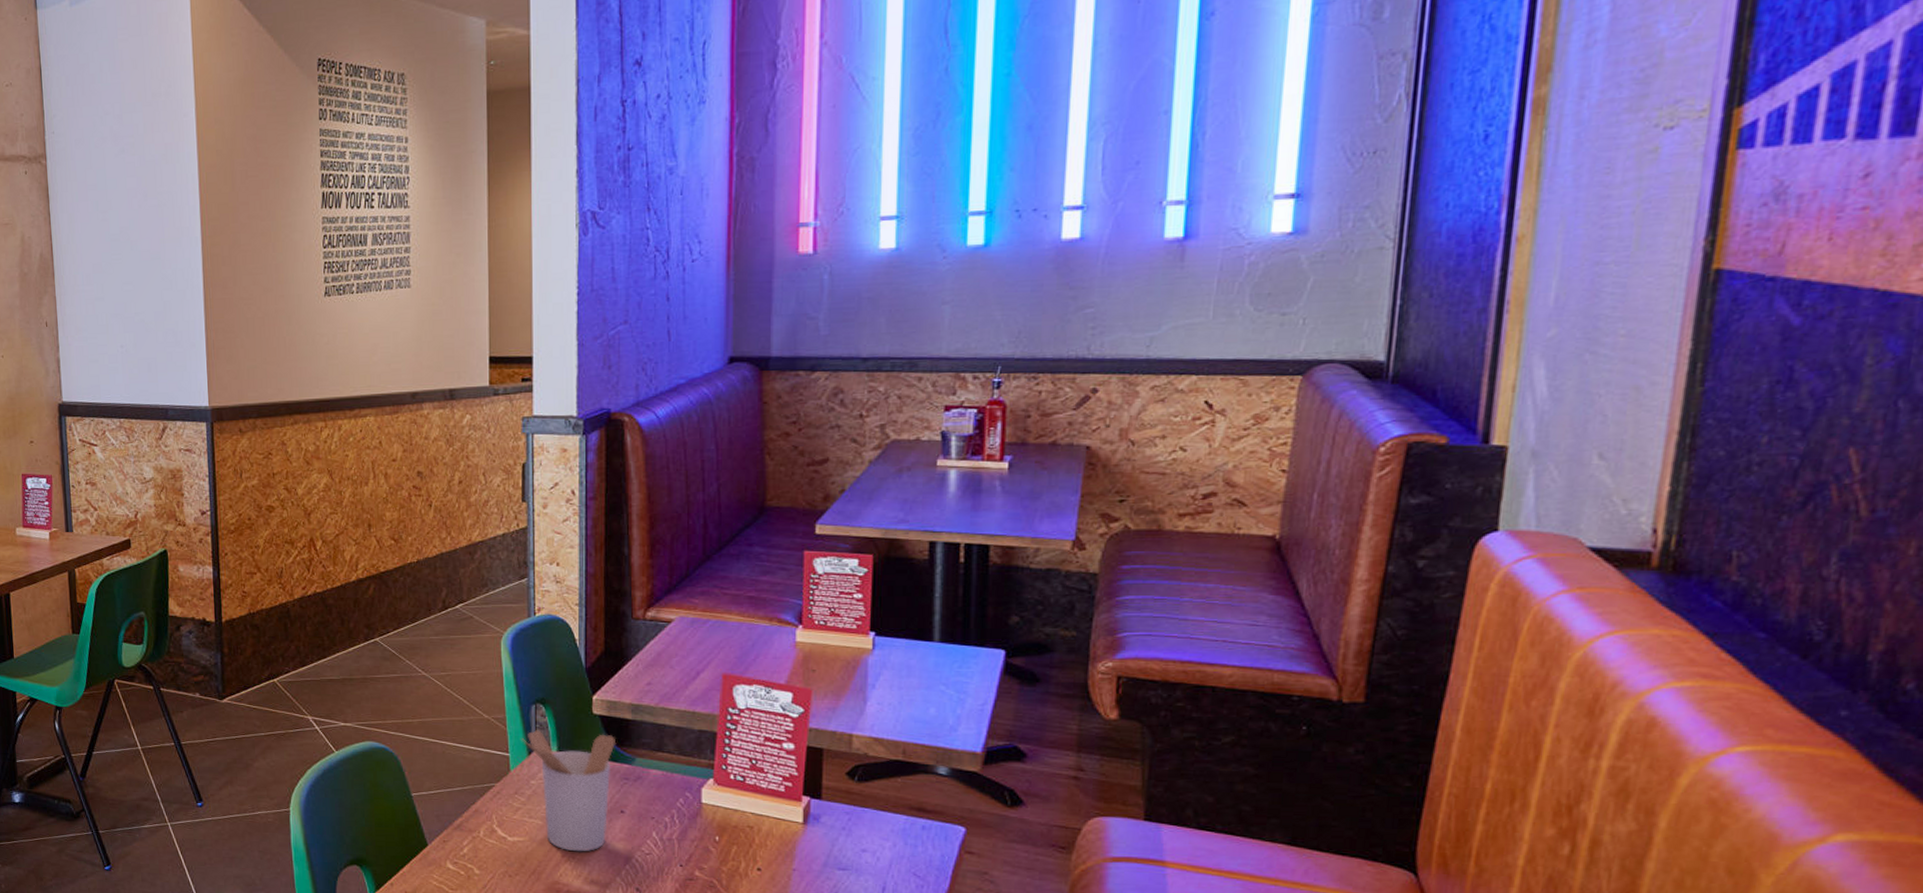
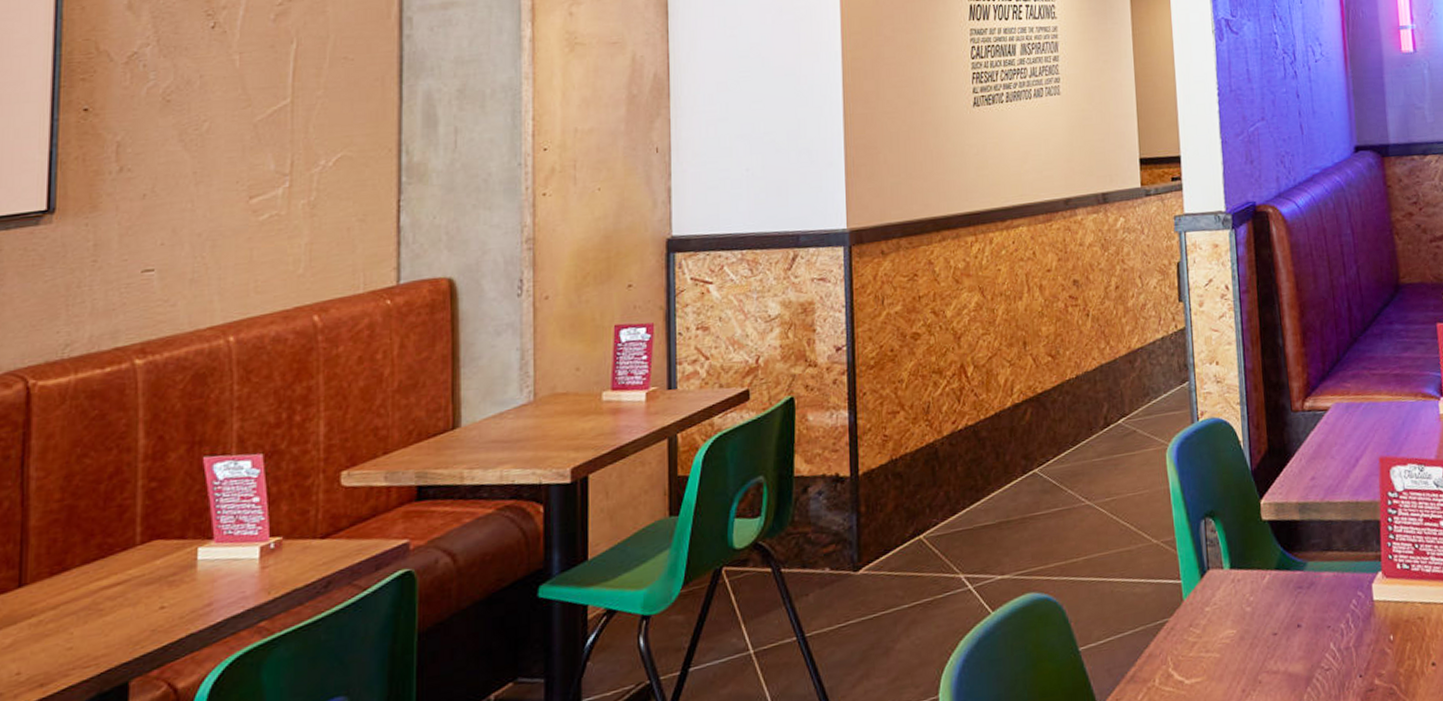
utensil holder: present [522,730,617,852] -> none [1194,541,1287,684]

